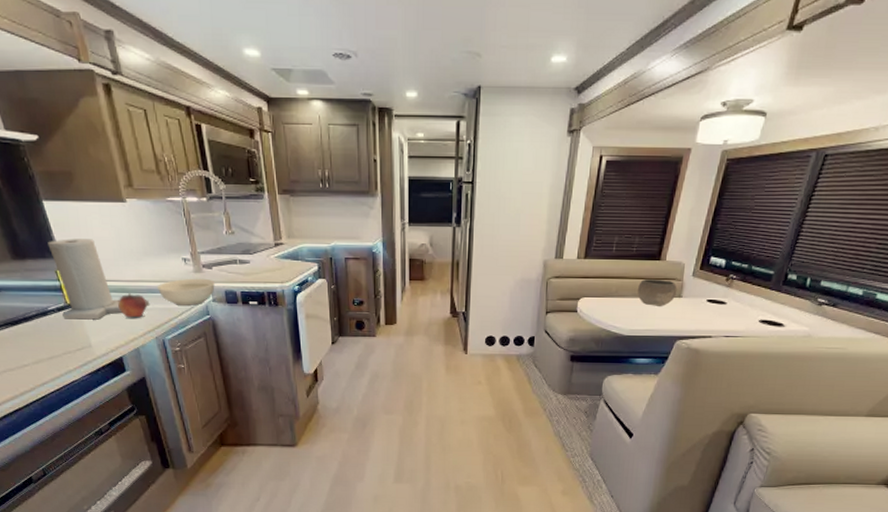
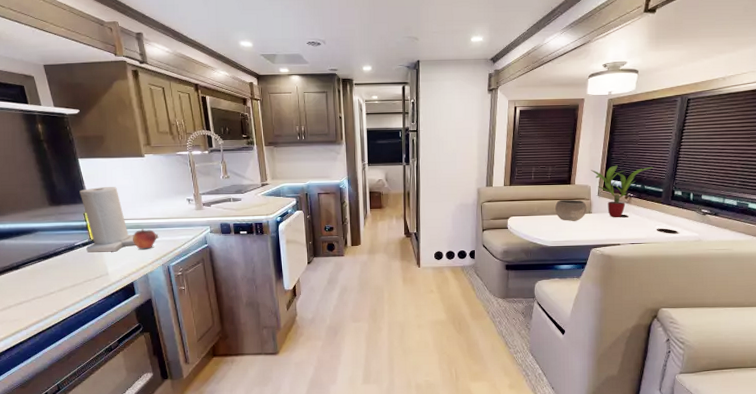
bowl: present [156,278,215,305] -> none [165,214,213,237]
potted plant: none [687,238,768,303] -> present [590,165,655,217]

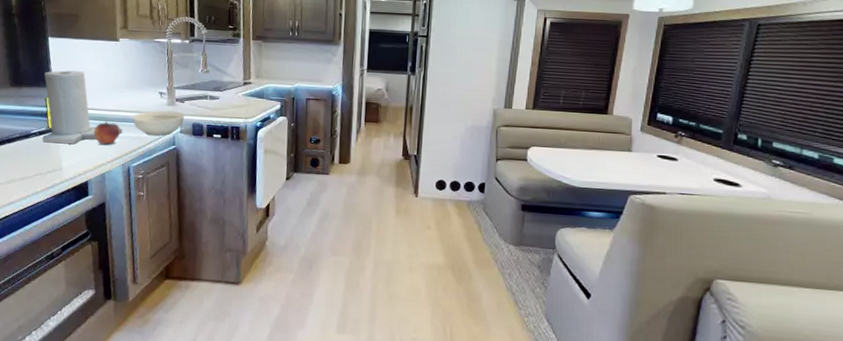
bowl: none [165,214,213,237] -> present [131,110,185,136]
bowl: present [555,199,587,221] -> none [587,131,626,160]
potted plant: present [590,165,655,217] -> none [633,96,713,160]

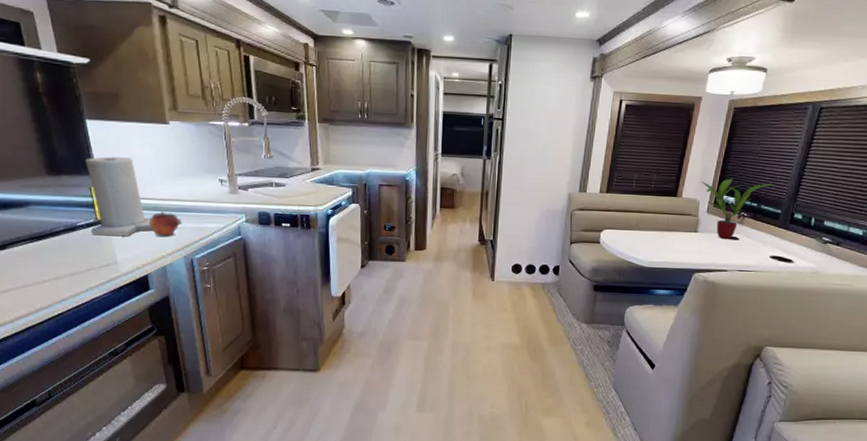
bowl: present [131,110,185,136] -> none [190,199,249,226]
potted plant: none [633,96,713,160] -> present [701,178,775,239]

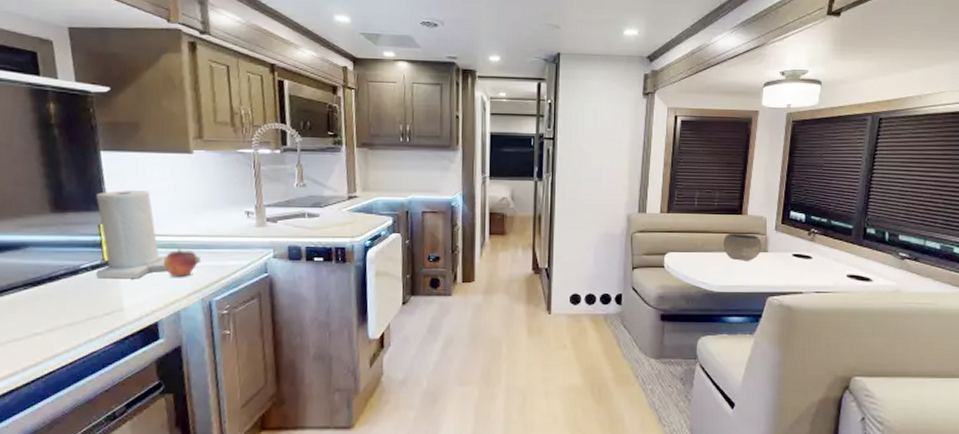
bowl: none [656,213,693,240] -> present [723,232,762,261]
potted plant: present [701,178,775,239] -> none [766,193,843,258]

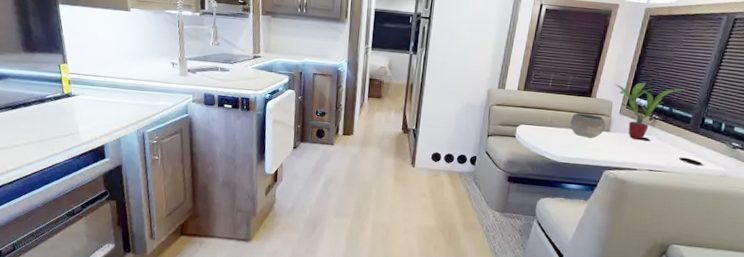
paper towel: present [96,190,202,279] -> none [57,38,137,110]
fruit: present [164,249,198,277] -> none [108,89,134,111]
potted plant: none [766,193,843,258] -> present [615,82,687,140]

